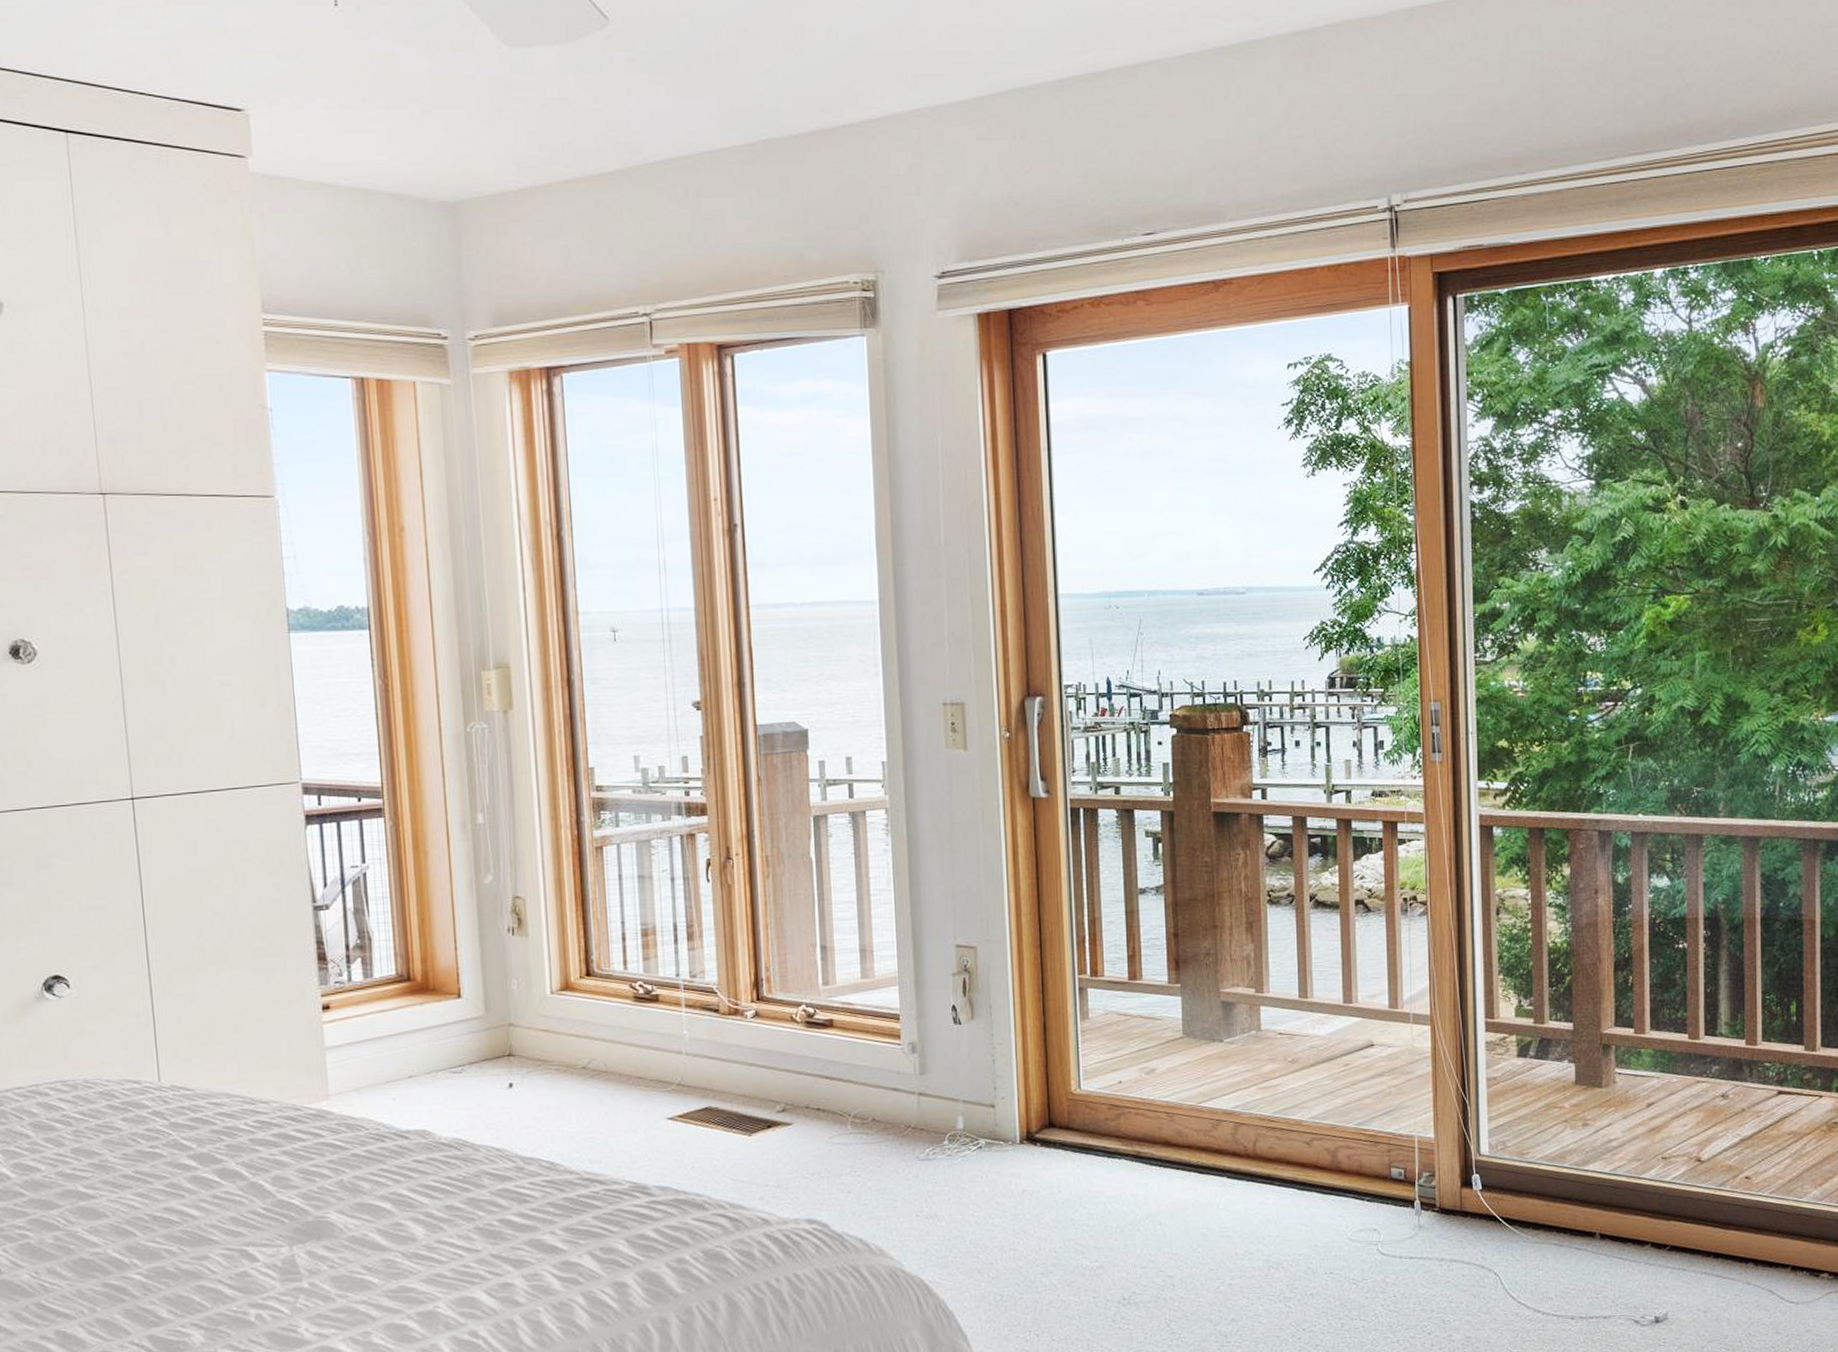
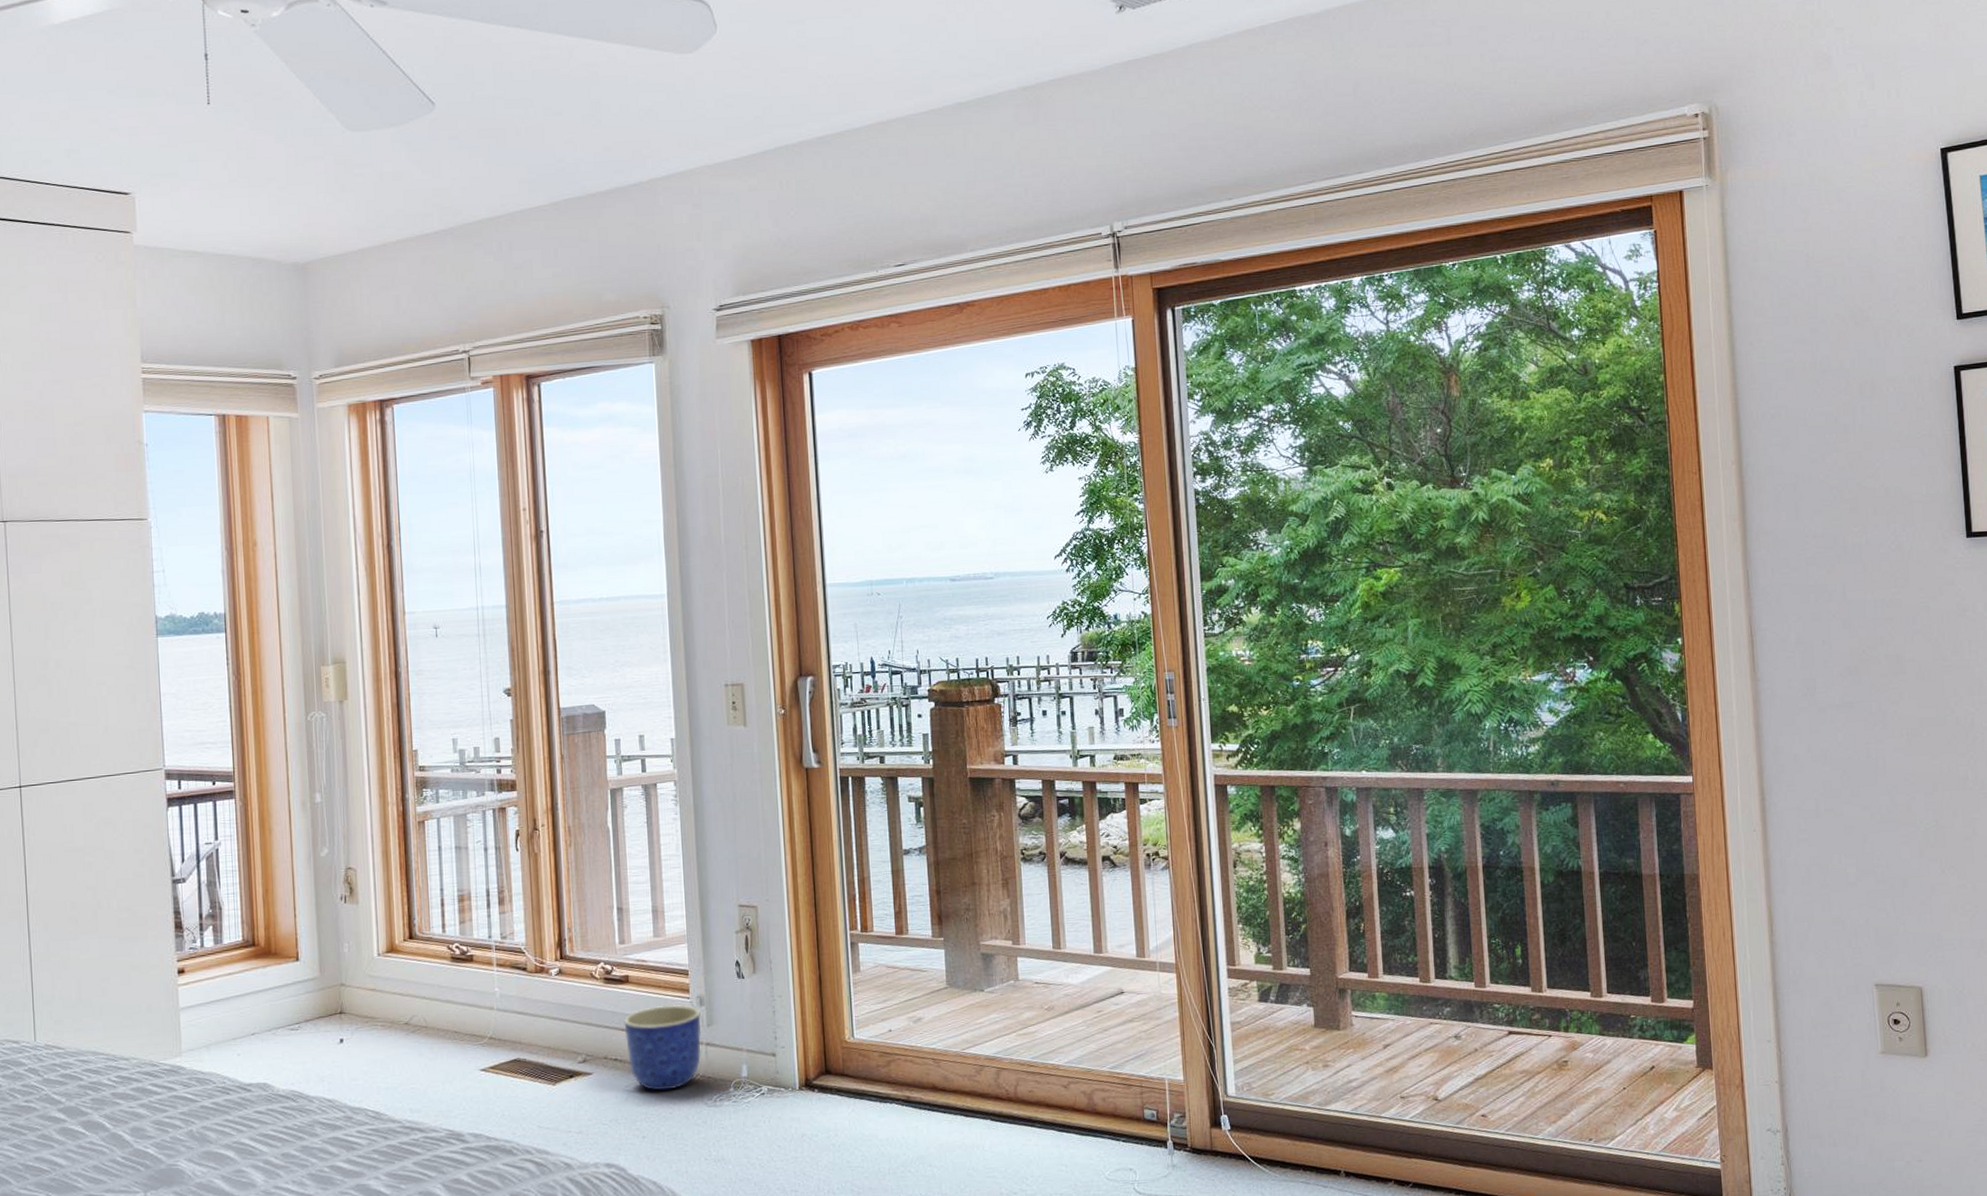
planter: none [827,1051,914,1143] -> present [624,1004,702,1091]

